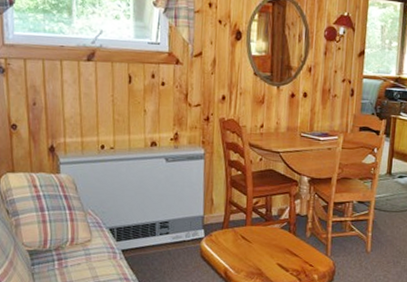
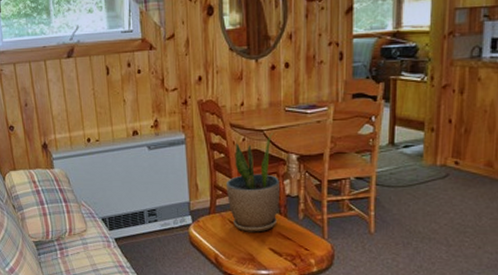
potted plant: none [240,155,291,248] -> present [225,132,279,232]

